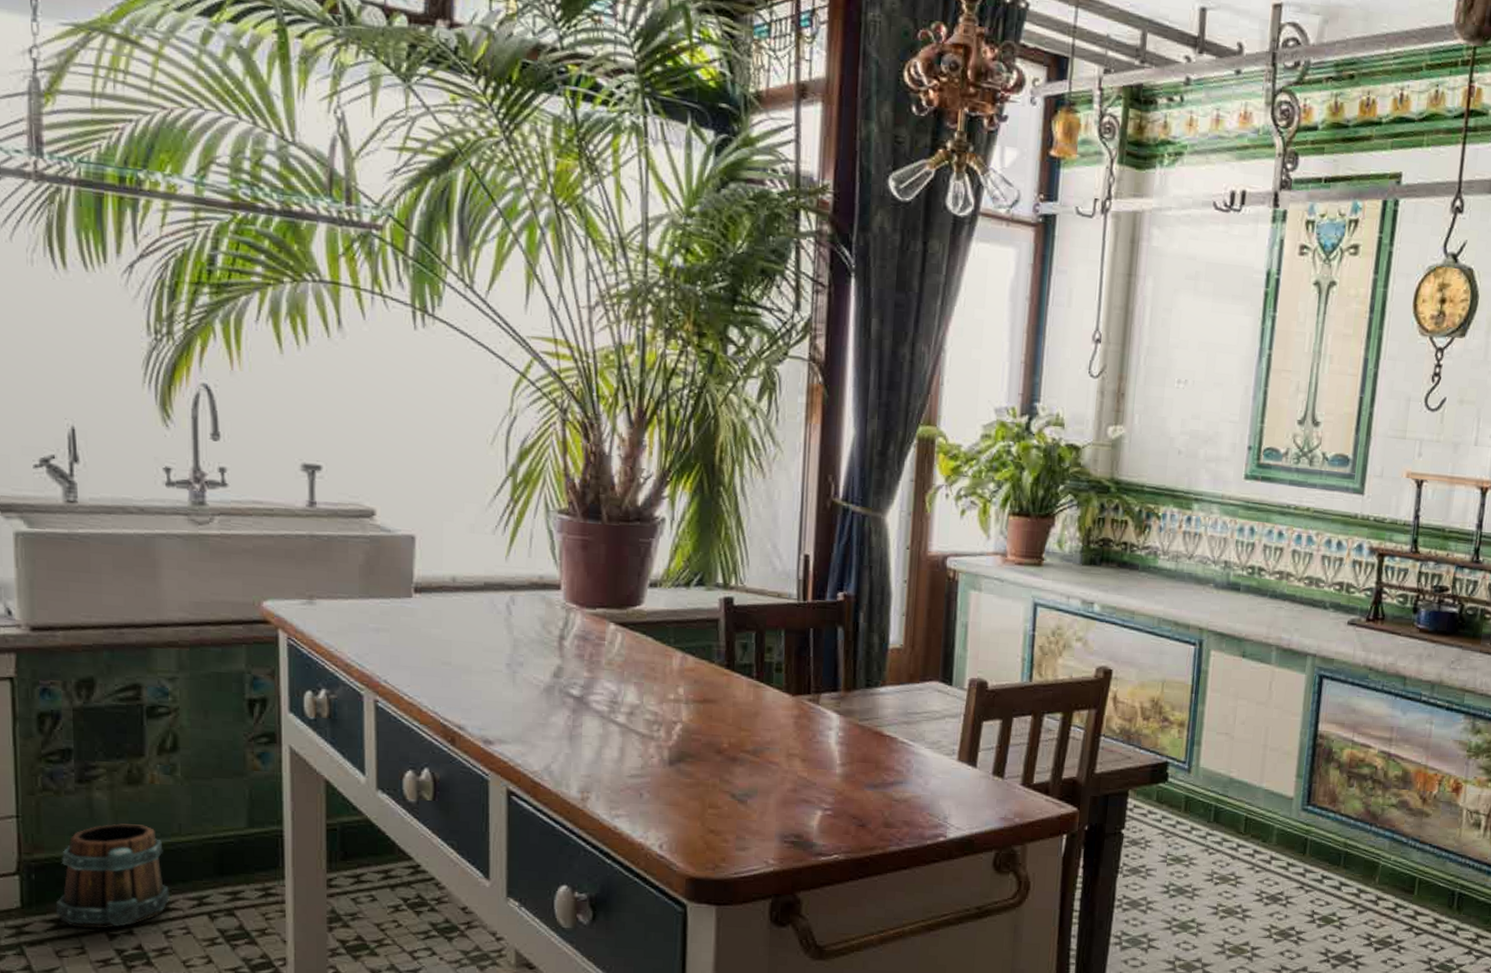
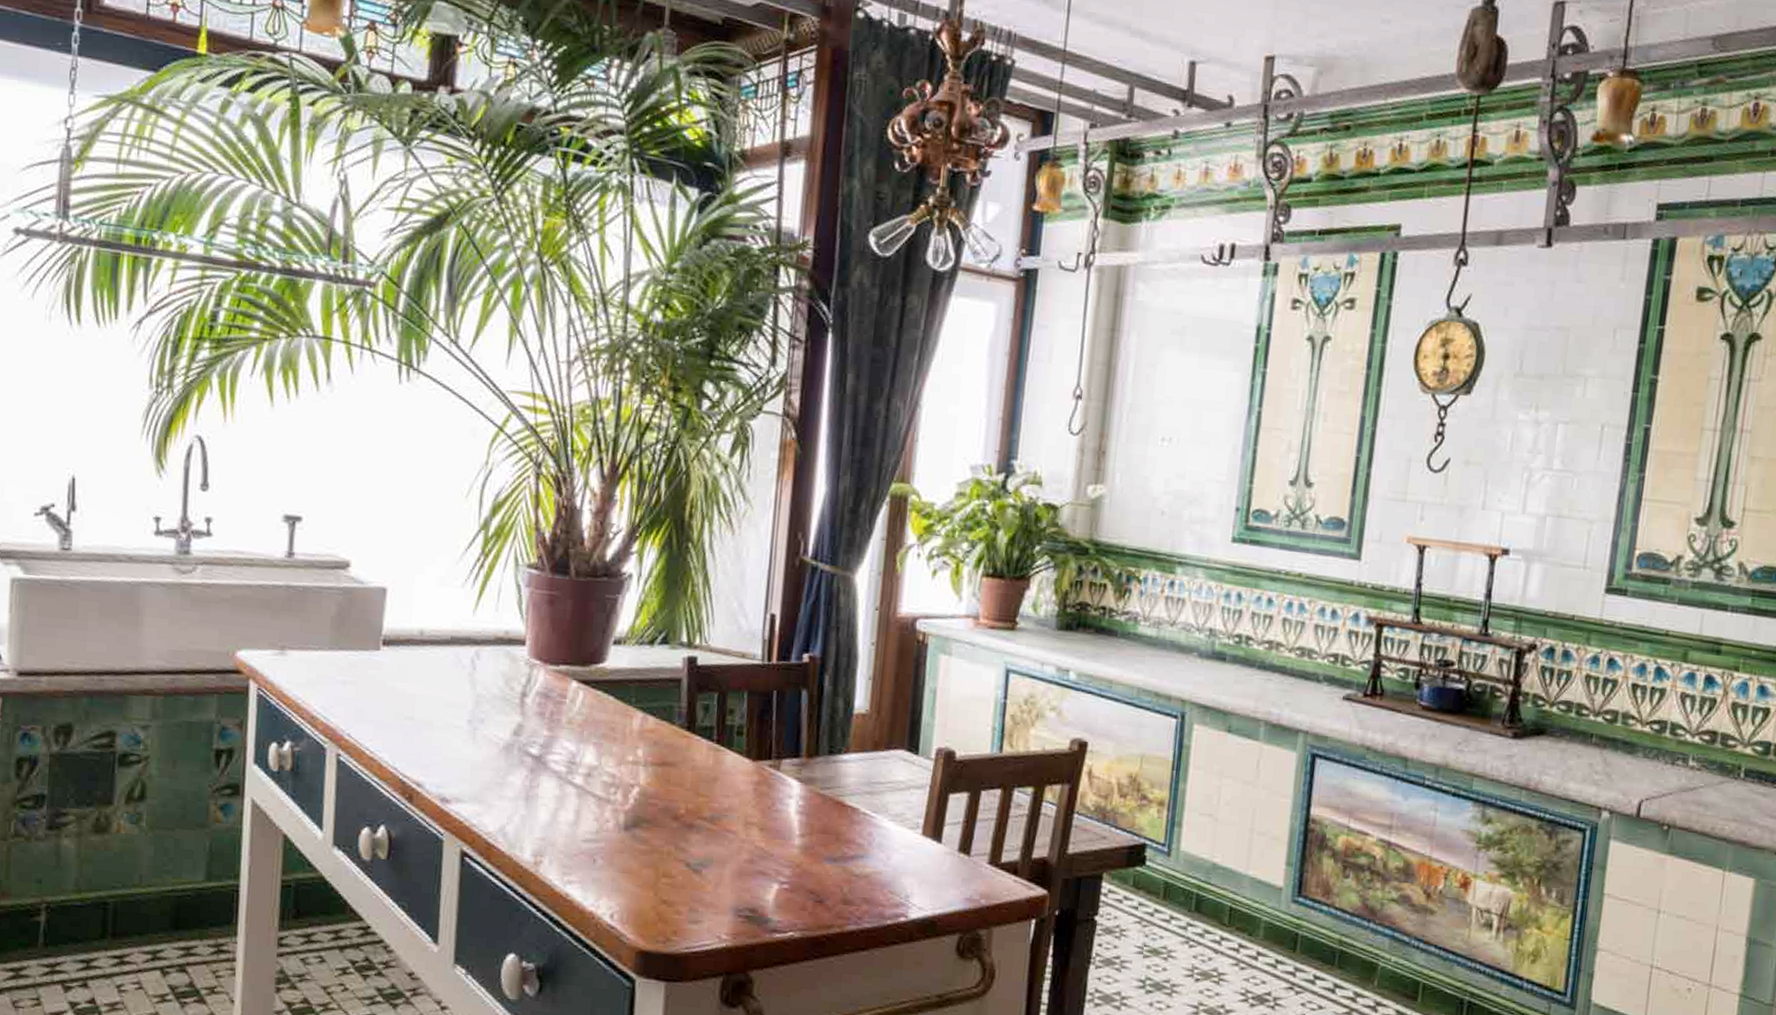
bucket: present [55,823,169,929] -> none [16,872,126,981]

